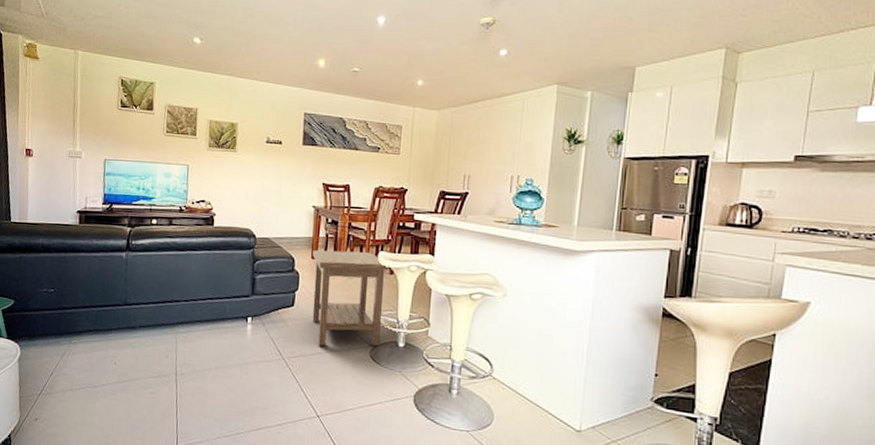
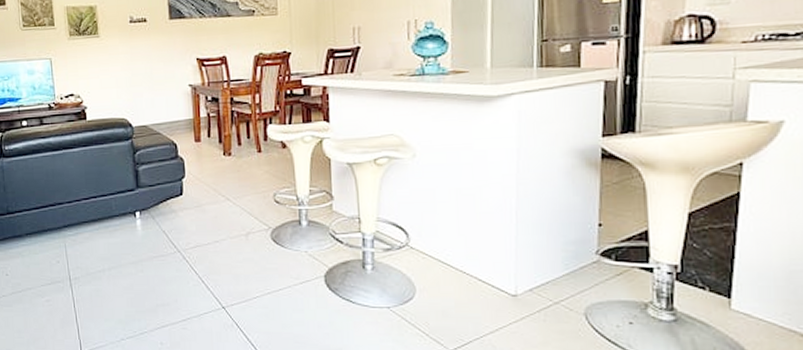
side table: present [312,250,390,346] -> none [195,128,281,234]

